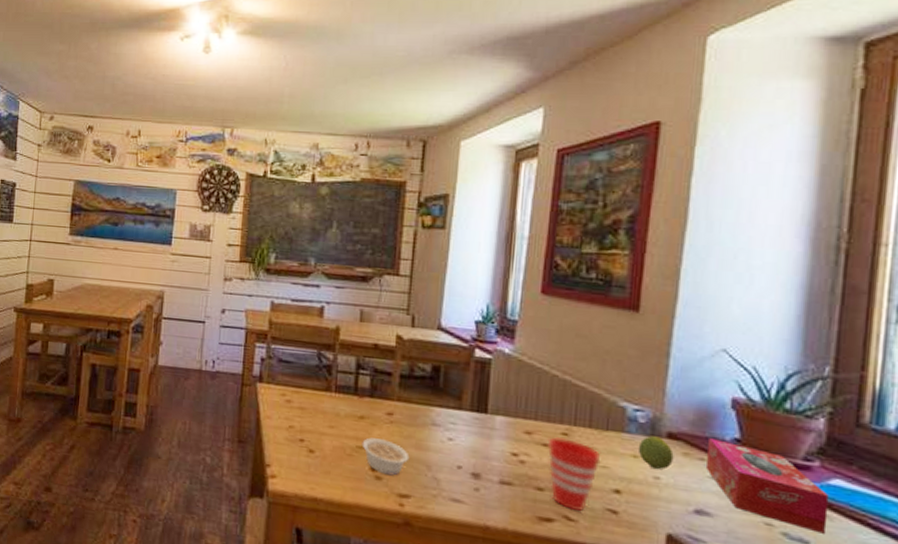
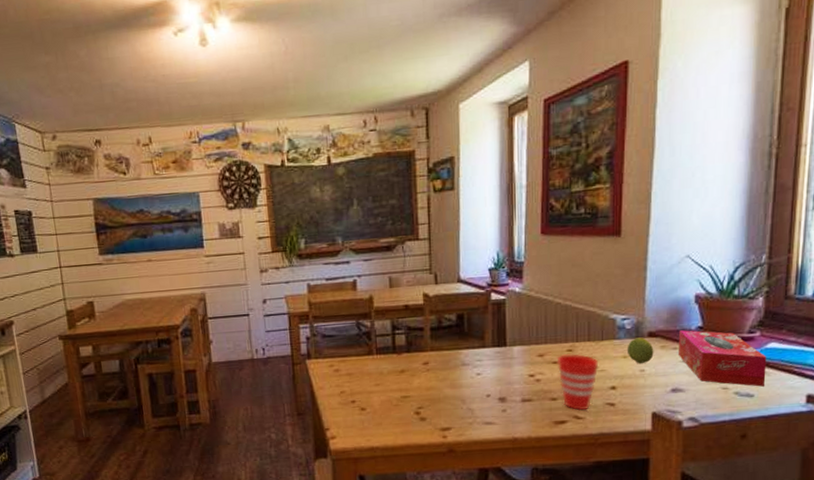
legume: present [362,437,410,476] -> none [405,386,447,415]

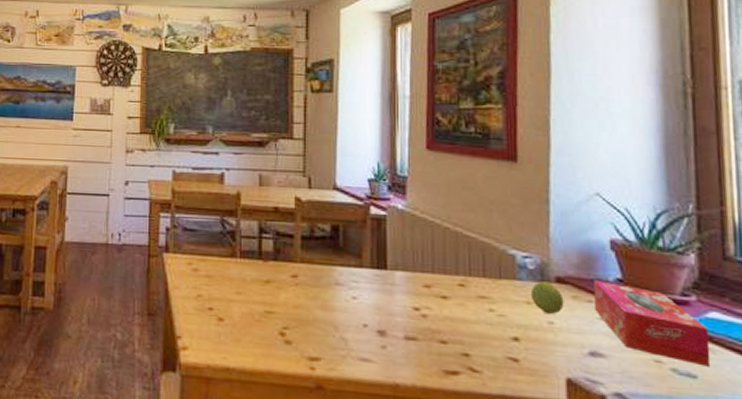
cup: present [556,353,599,411] -> none [446,289,498,362]

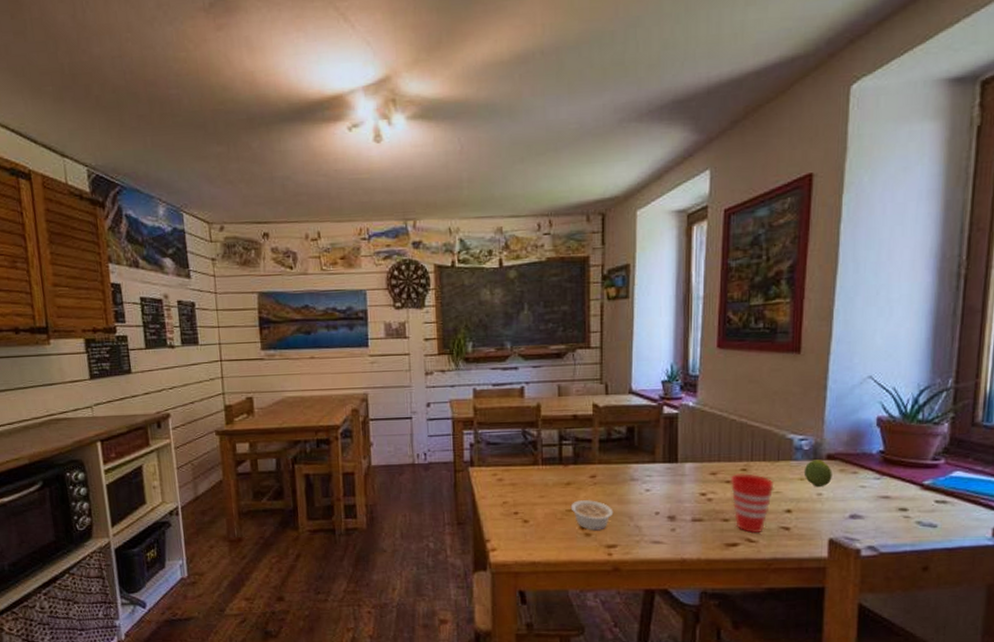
legume: none [269,301,317,339] -> present [570,500,614,531]
cup: none [446,289,498,362] -> present [730,473,774,534]
tissue box: present [593,280,711,367] -> none [857,454,952,517]

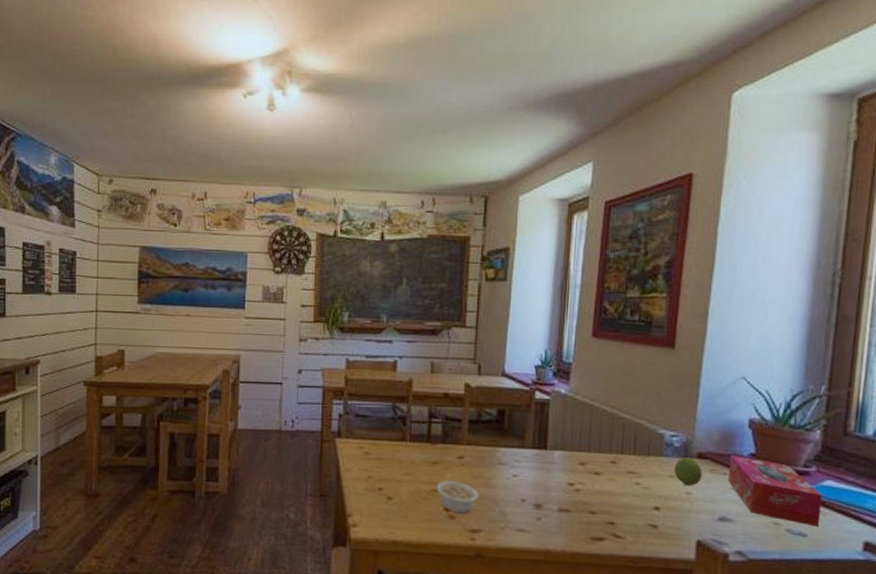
cup: present [730,473,774,534] -> none [598,466,643,529]
tissue box: none [857,454,952,517] -> present [727,455,823,527]

